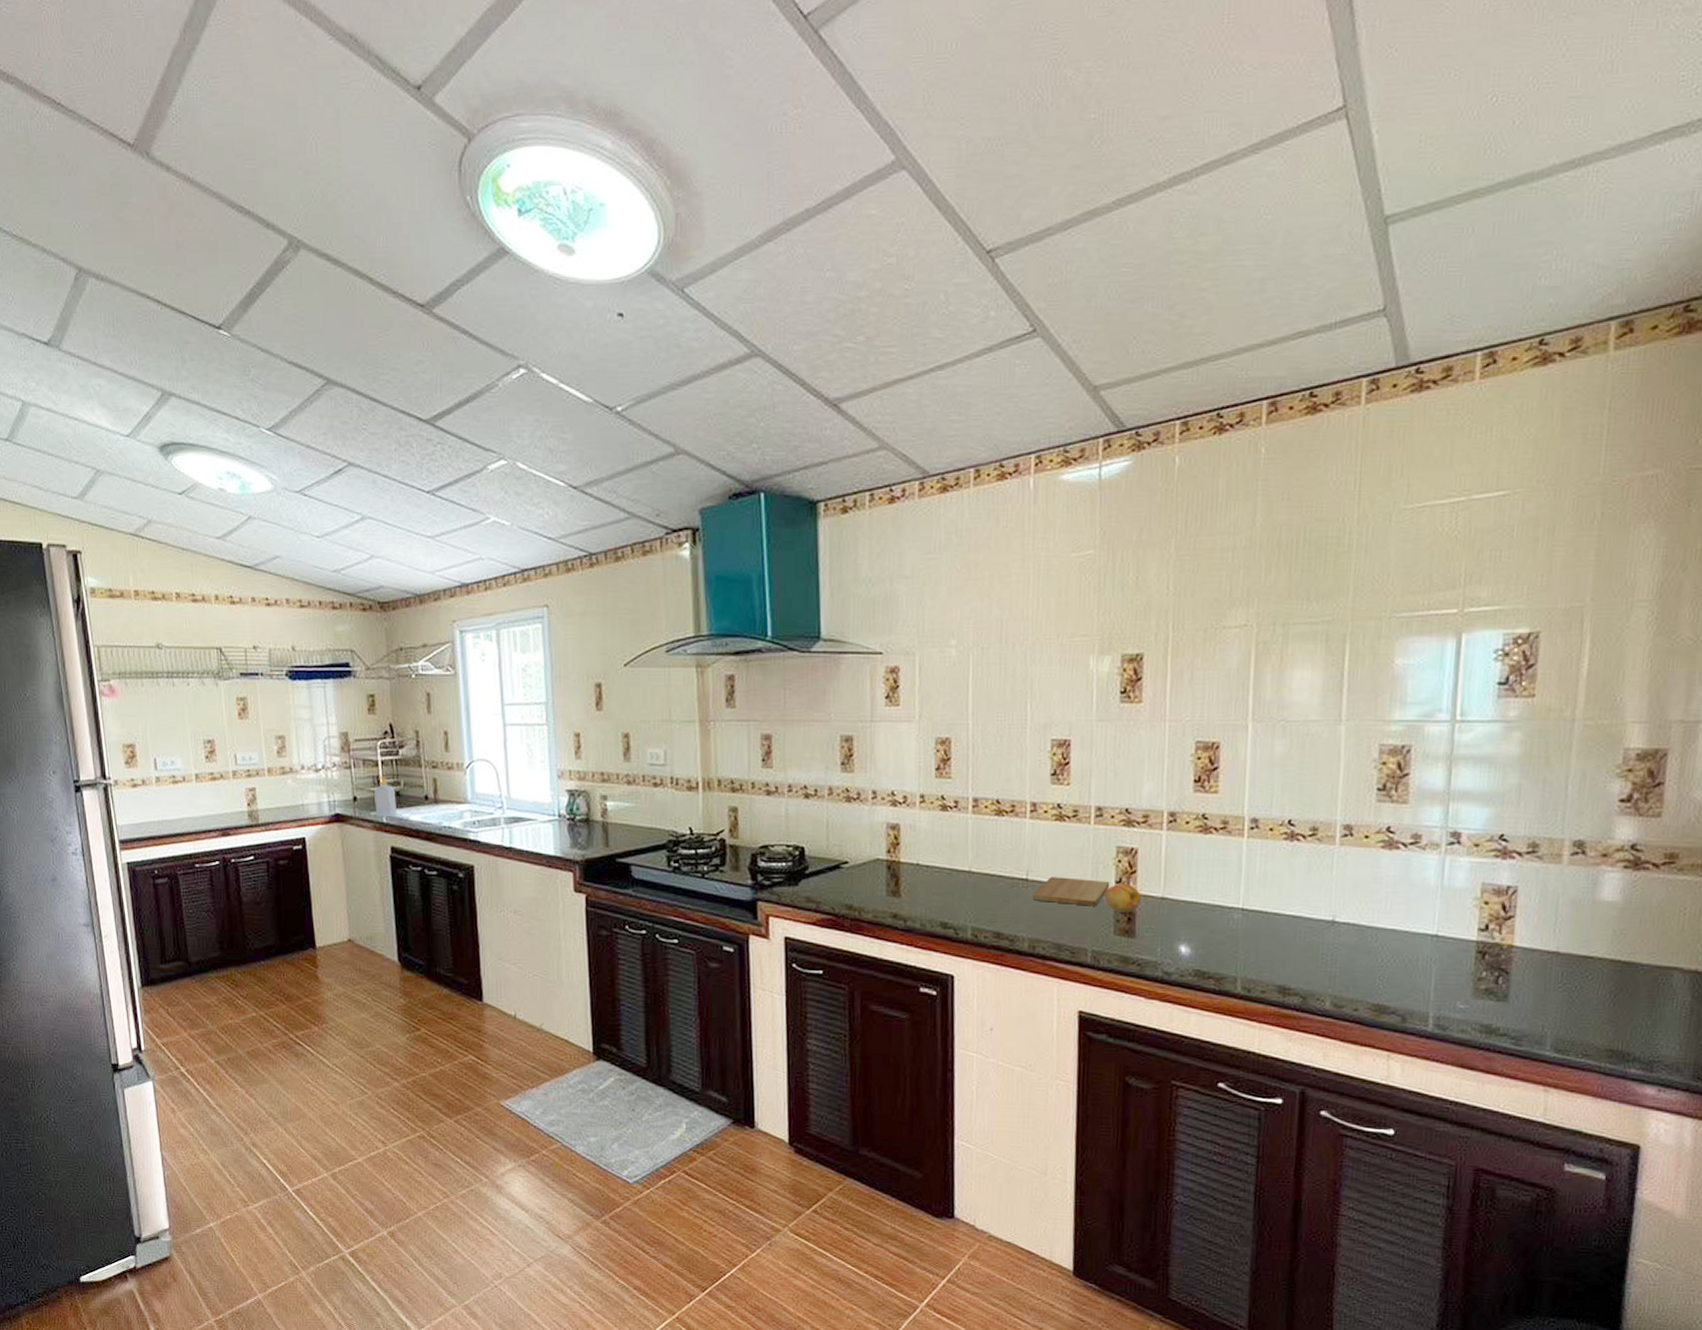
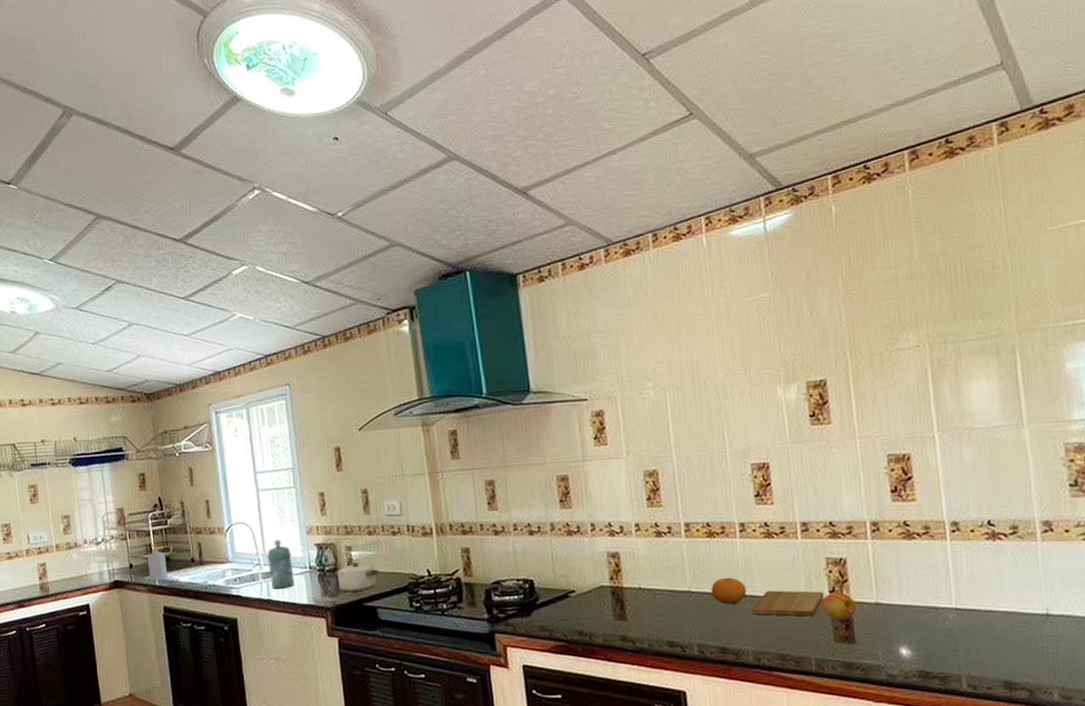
canister: none [511,782,541,836] -> present [266,540,295,589]
cooking pot: none [587,813,635,846] -> present [335,562,379,592]
fruit: none [992,859,1030,888] -> present [711,577,746,604]

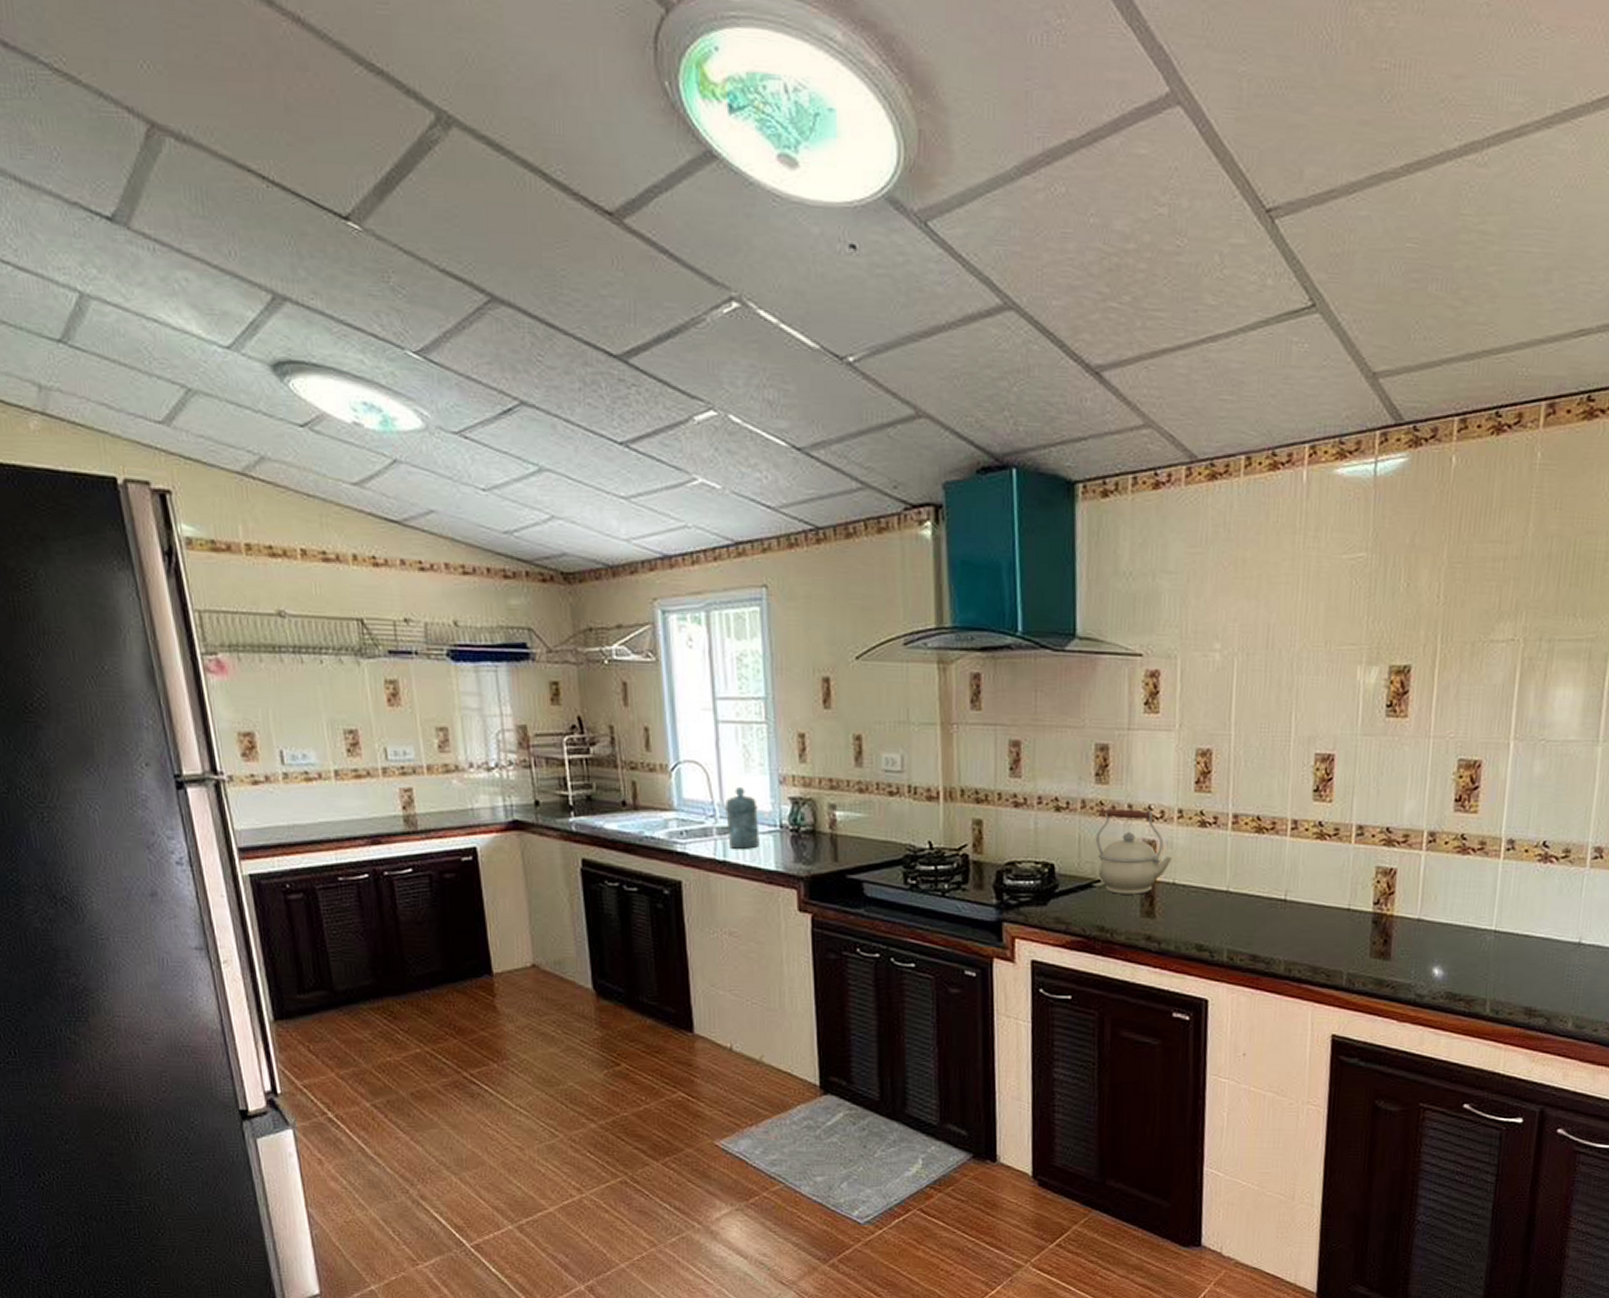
soap bottle: present [147,544,168,581] -> none [560,777,588,825]
cooking pot: present [335,562,379,592] -> none [812,824,868,861]
kettle: none [566,527,635,602] -> present [1095,808,1172,895]
fruit: present [711,577,746,604] -> none [1250,879,1288,909]
cutting board: present [751,590,825,617] -> none [1290,897,1368,928]
fruit: present [820,591,856,621] -> none [1361,904,1398,935]

